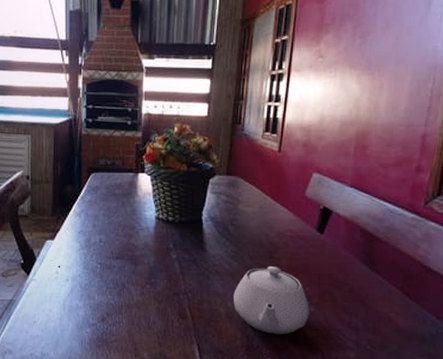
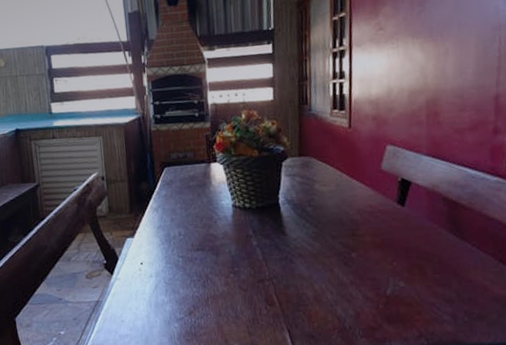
teapot: present [233,266,309,335] -> none [319,244,400,314]

